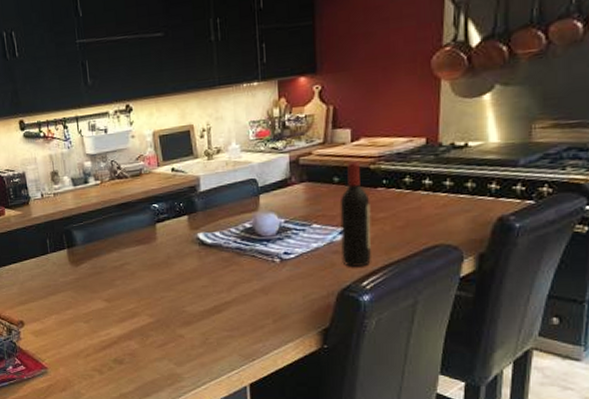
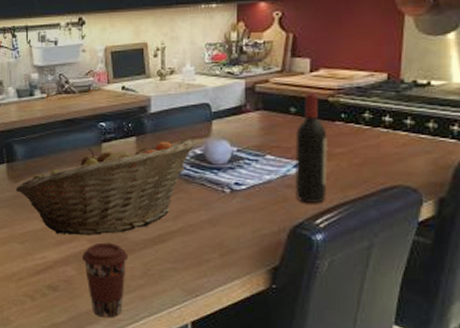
fruit basket: none [77,214,245,312] -> present [15,139,196,236]
coffee cup: none [144,316,188,385] -> present [82,242,129,318]

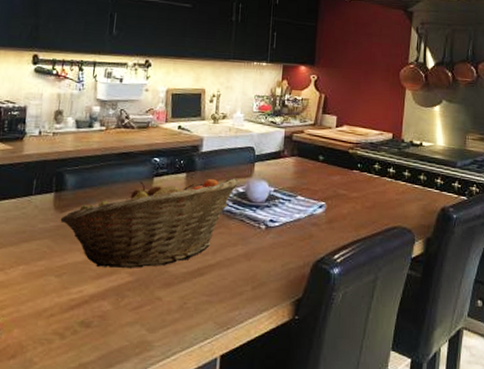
coffee cup: present [82,242,129,318] -> none [121,275,167,355]
wine bottle: present [294,92,327,204] -> none [318,144,347,241]

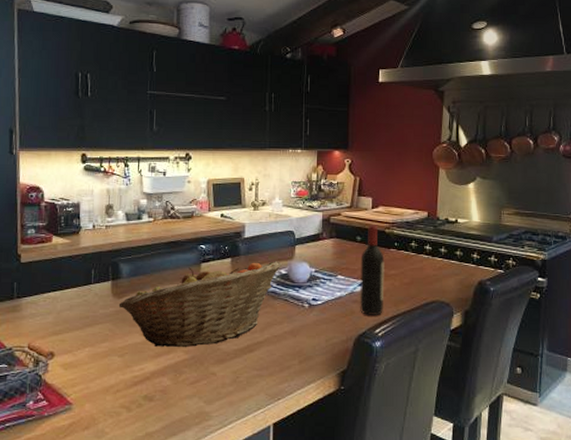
wine bottle: none [318,144,347,241] -> present [359,225,385,316]

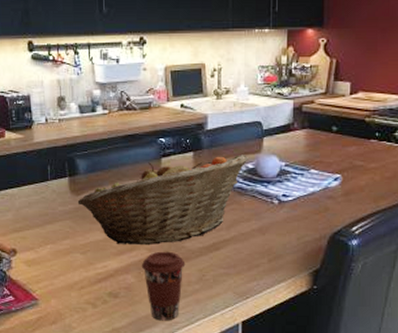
coffee cup: none [178,353,221,424] -> present [142,251,186,321]
wine bottle: present [359,225,385,316] -> none [334,113,364,213]

